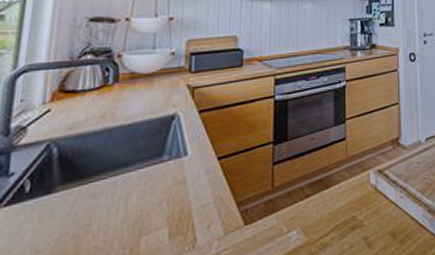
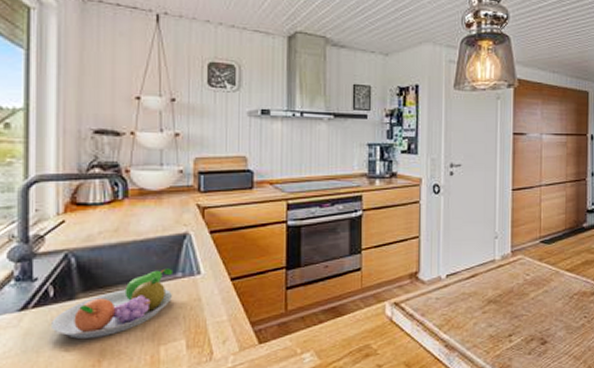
fruit bowl: none [23,152,160,237] -> present [51,268,174,339]

